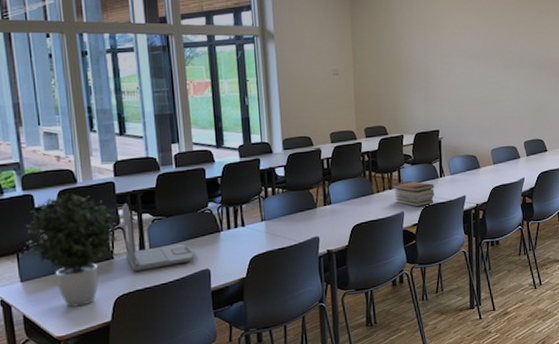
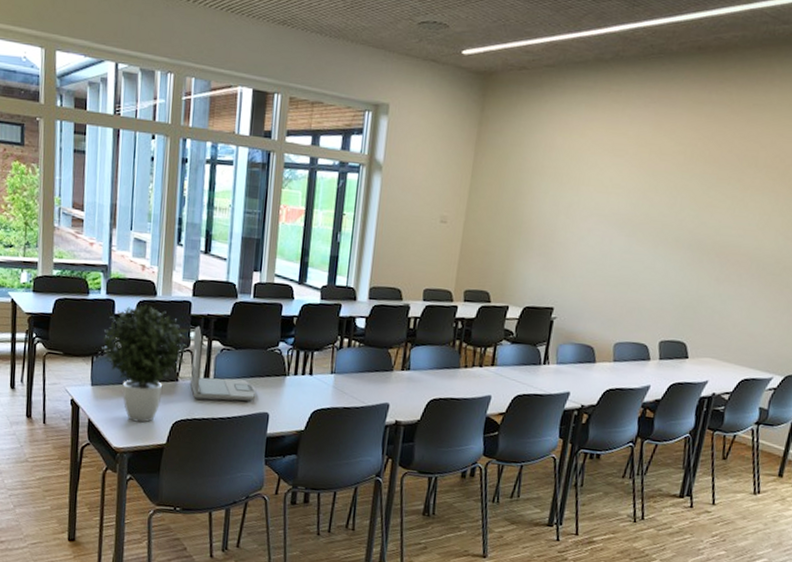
book stack: present [392,181,435,207] -> none [483,360,534,394]

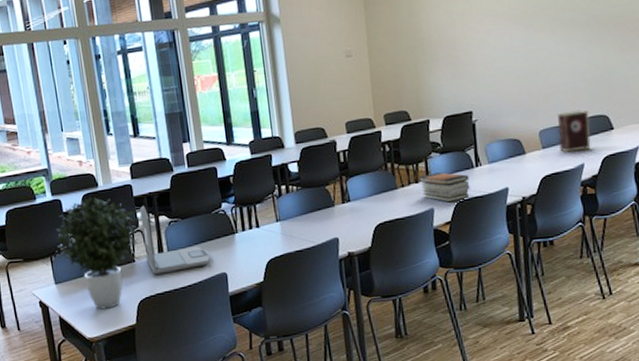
book stack: none [483,360,534,394] -> present [418,172,470,203]
book: none [629,329,669,373] -> present [557,110,591,153]

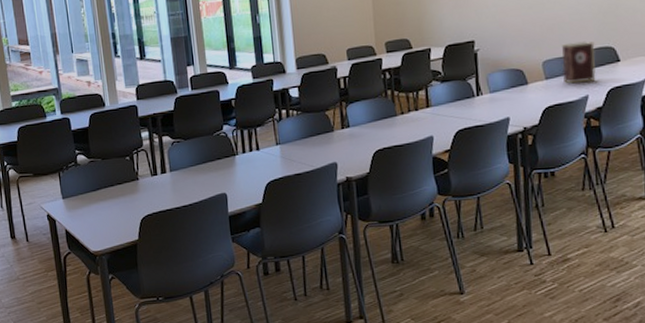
potted plant: present [57,197,139,310] -> none [65,116,143,225]
laptop: present [140,205,210,275] -> none [144,125,211,193]
book stack: present [418,172,470,203] -> none [418,100,471,131]

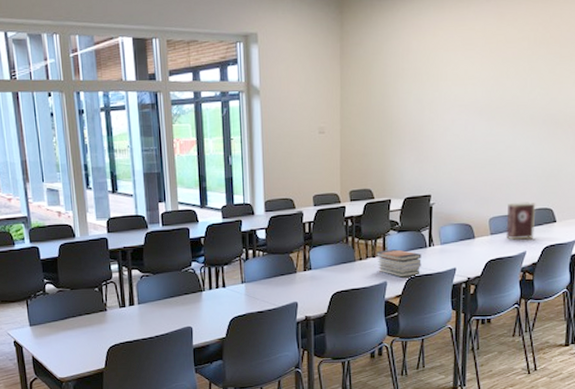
book stack: none [418,100,471,131] -> present [375,249,422,278]

